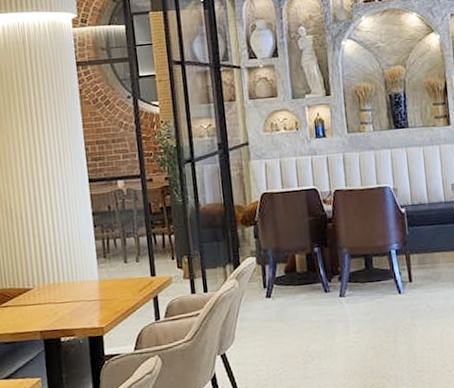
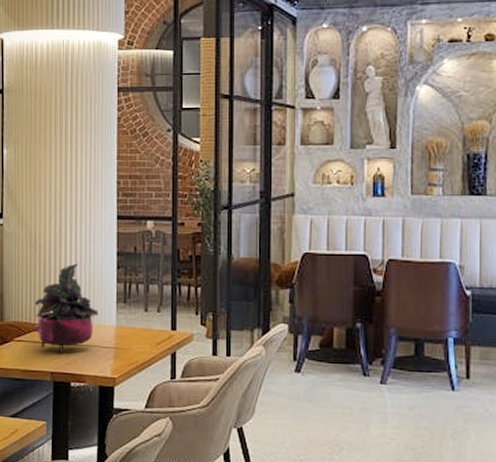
potted plant: none [17,227,81,313] -> present [34,263,99,353]

